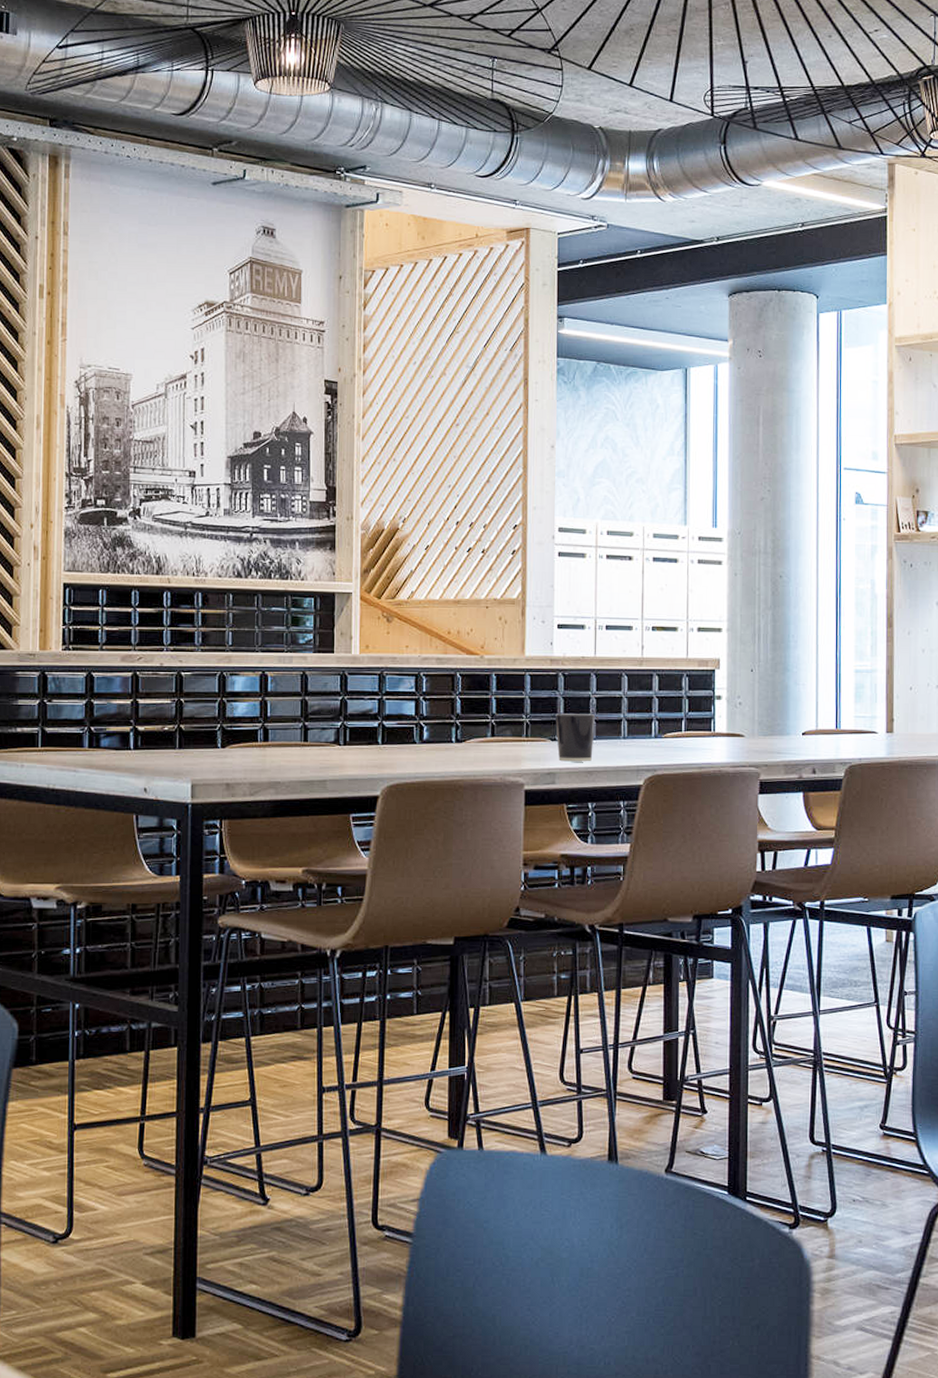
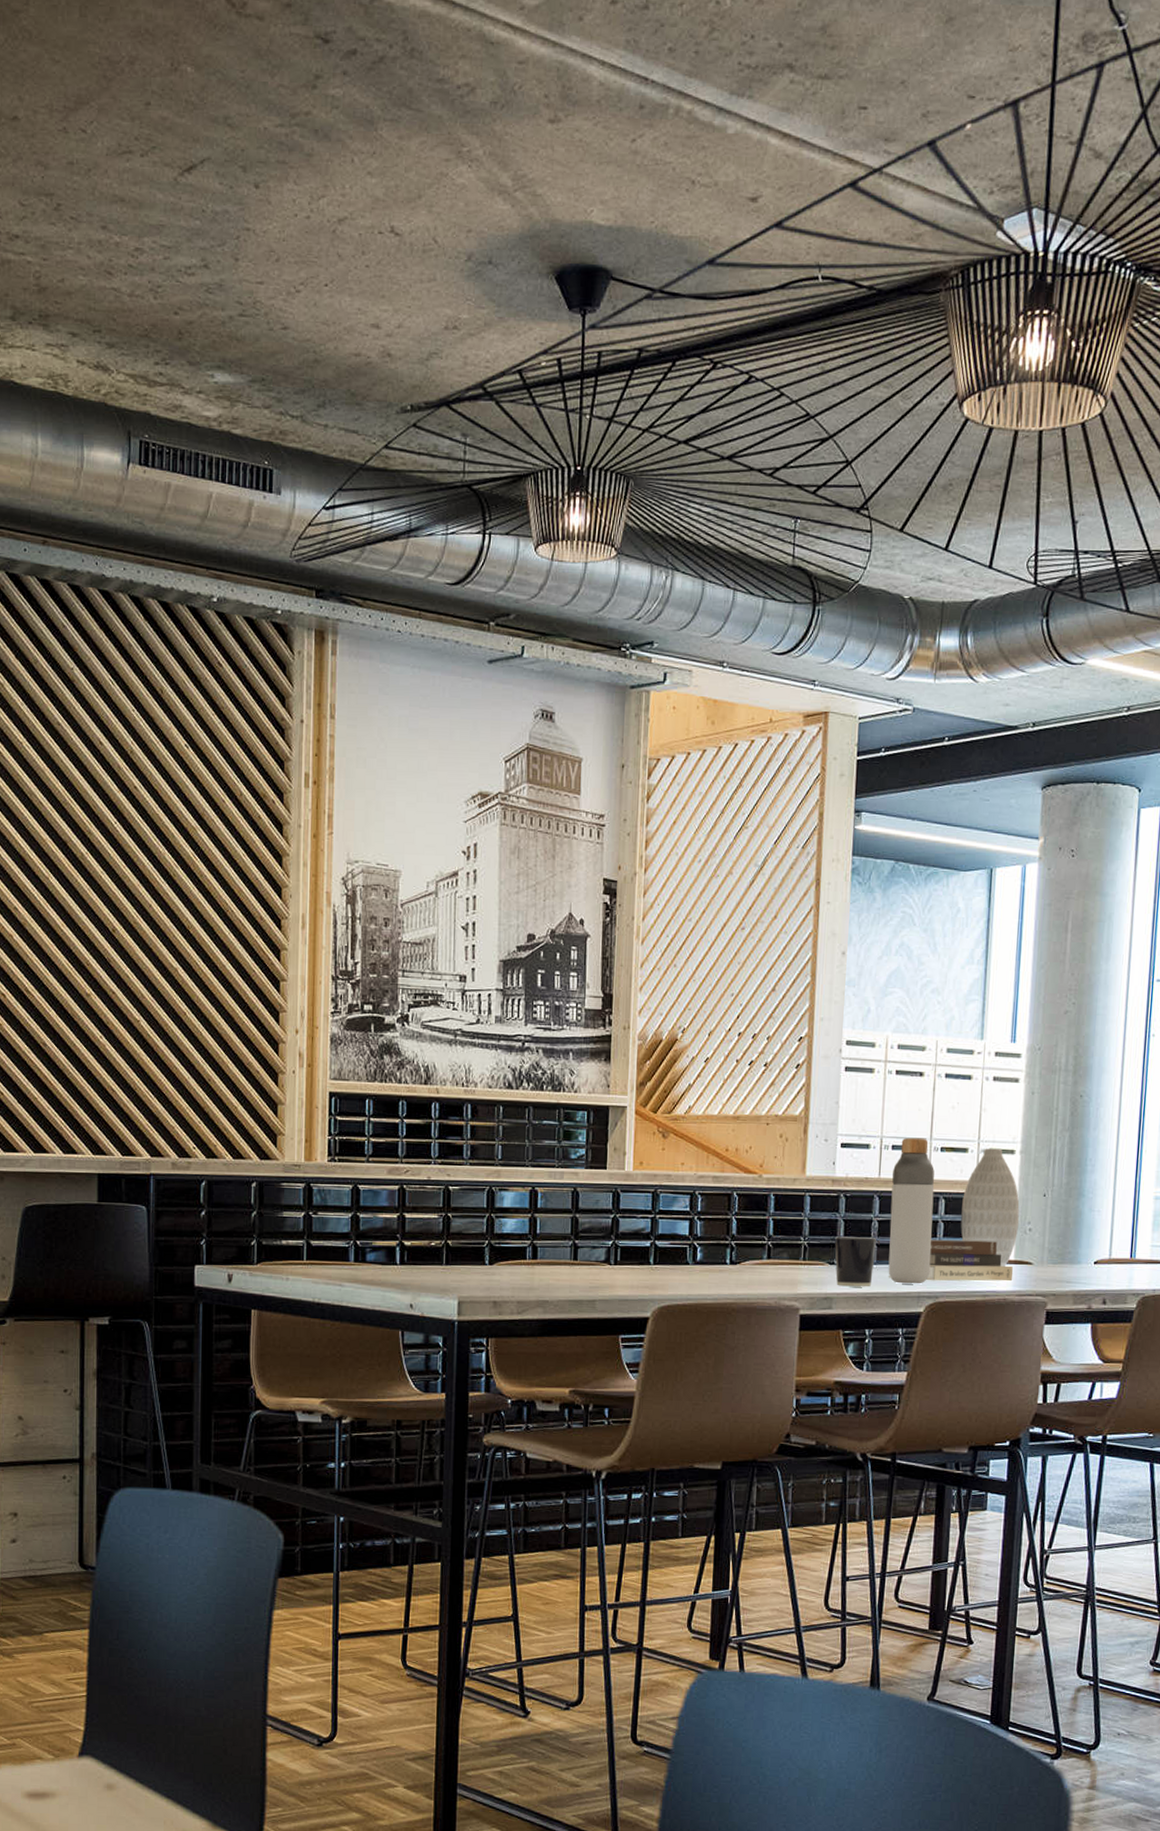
bottle: none [607,618,648,758] -> present [888,1137,935,1284]
books: none [608,714,727,755] -> present [889,1239,1014,1282]
vase: none [674,626,729,739] -> present [960,1148,1020,1267]

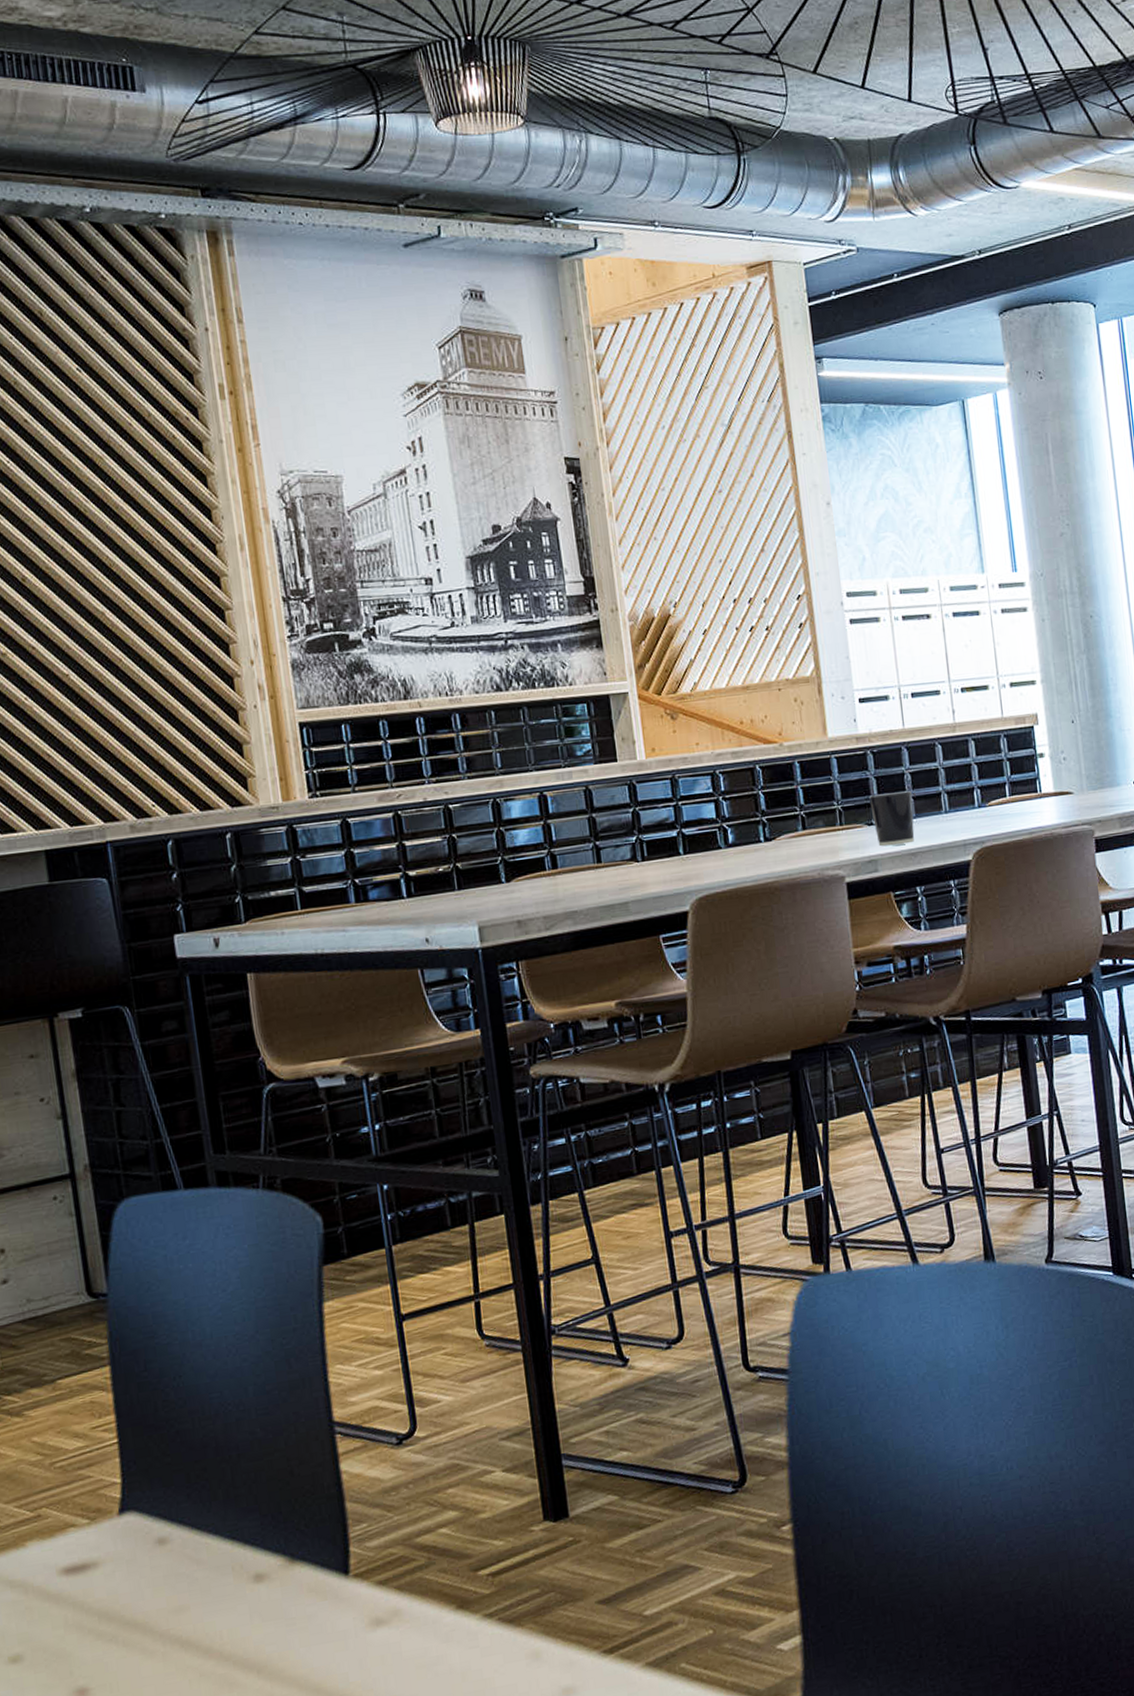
bottle: present [888,1137,935,1284] -> none [916,681,972,835]
books: present [889,1239,1014,1282] -> none [931,776,1056,830]
vase: present [960,1148,1020,1267] -> none [991,680,1053,801]

